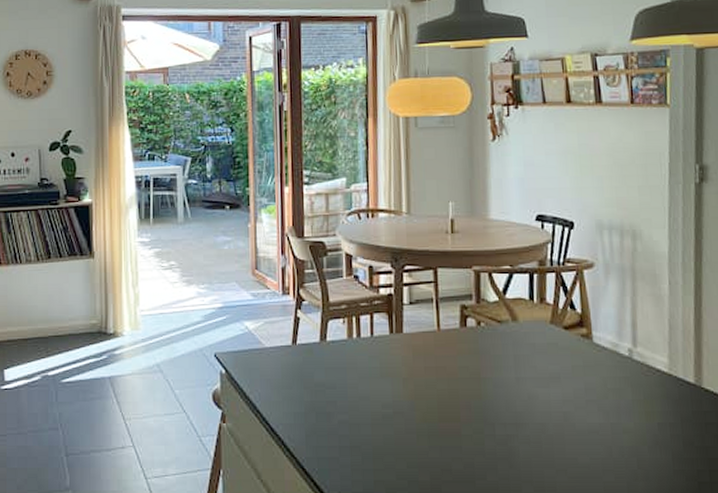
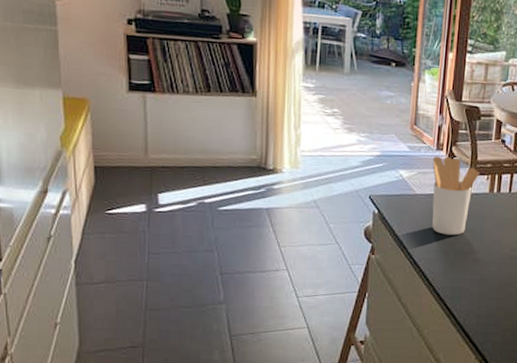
utensil holder: none [279,301,334,394] -> present [432,156,479,236]

